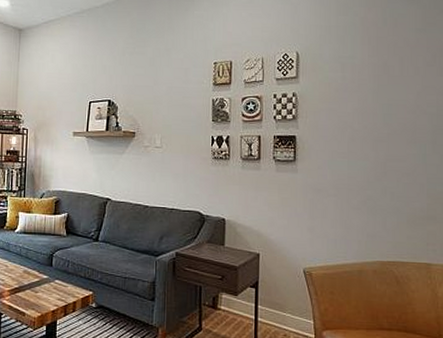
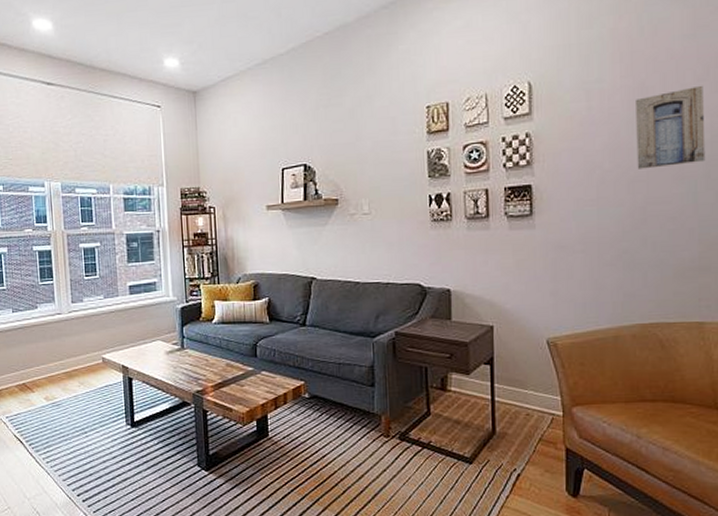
wall art: none [380,69,433,132] -> present [636,85,706,169]

